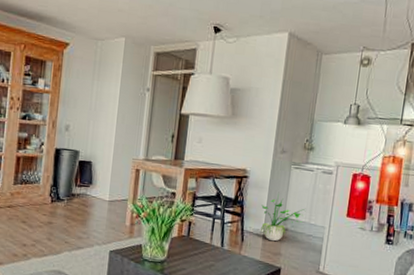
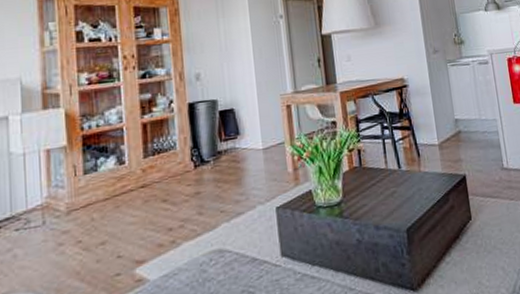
potted plant: present [260,194,306,242] -> none [428,96,474,149]

